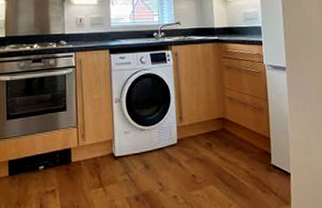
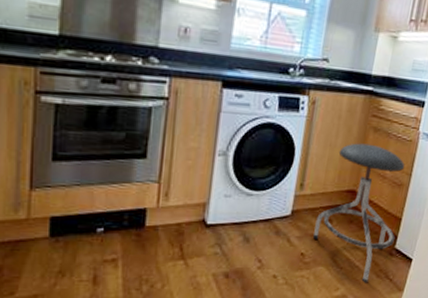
stool: none [198,79,269,199] -> present [313,143,405,283]

